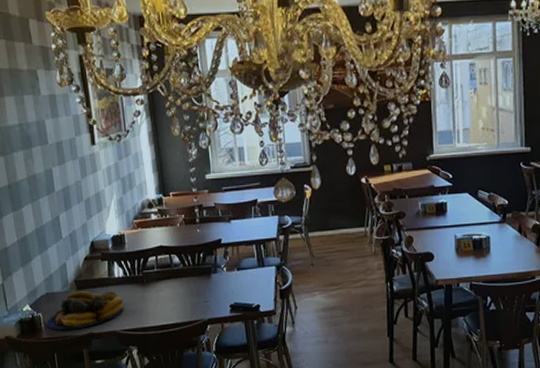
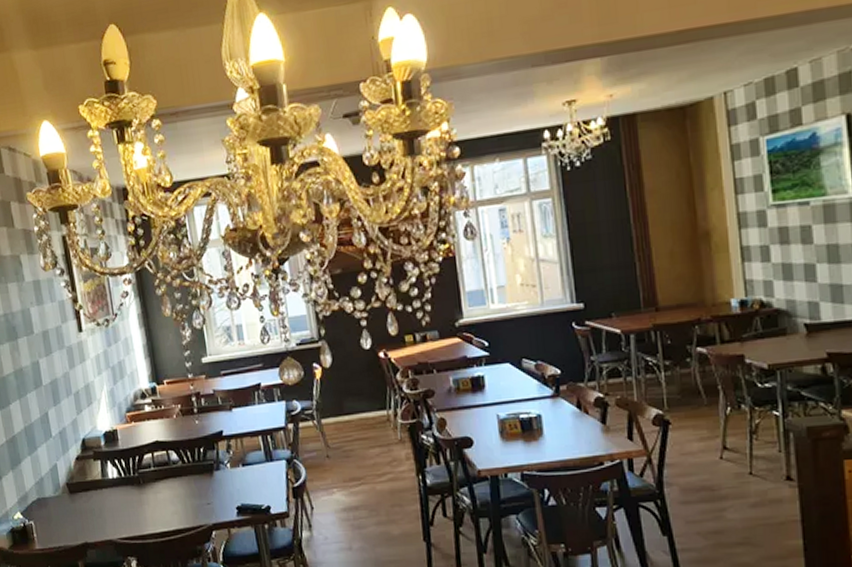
fruit bowl: present [46,290,125,330] -> none [39,494,121,540]

